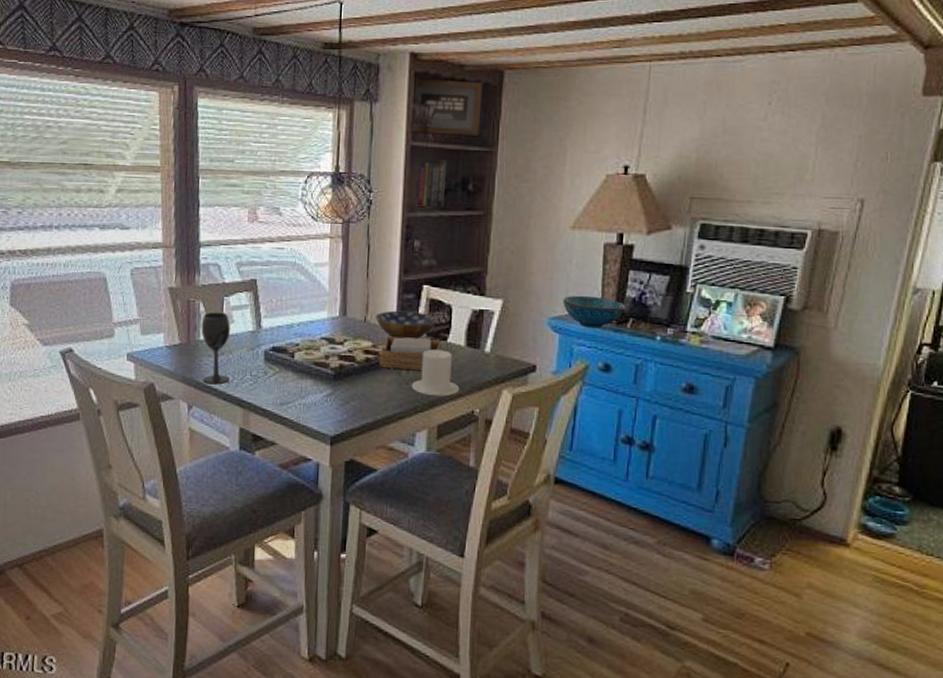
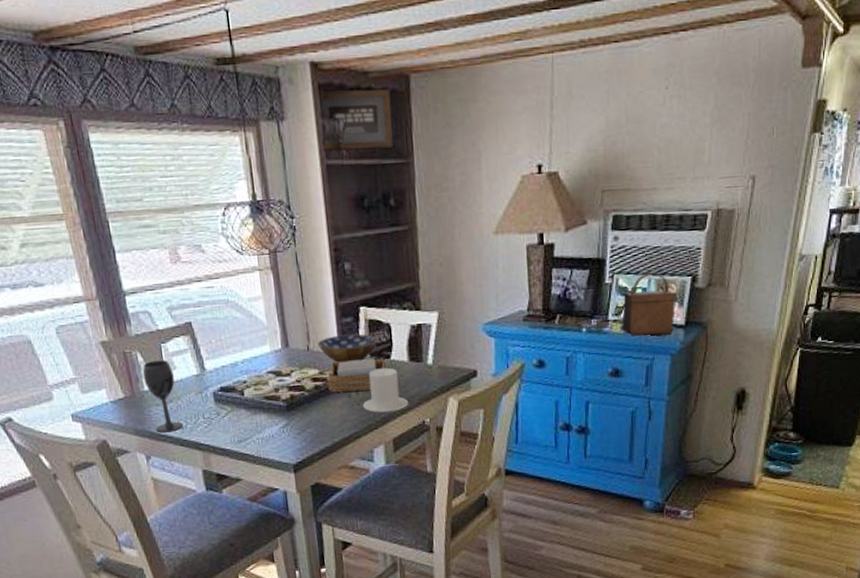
books: present [417,159,447,208] -> none [338,176,368,228]
decorative bowl: present [563,295,626,328] -> none [494,297,552,329]
handbag: none [701,286,767,355] -> present [621,272,677,337]

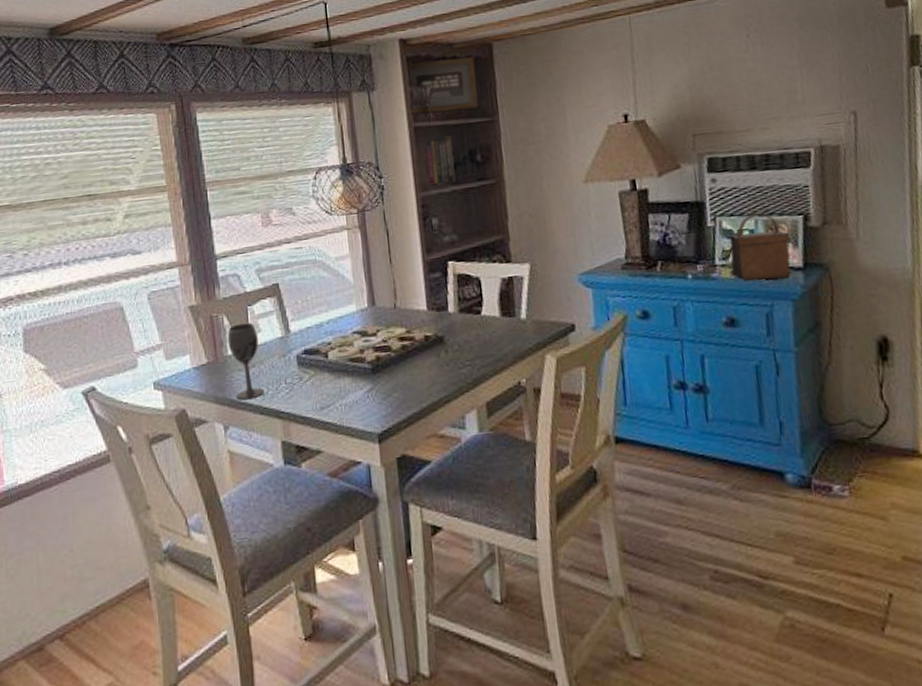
bowl: present [317,334,378,363] -> none [404,289,468,320]
napkin holder: present [327,359,386,393] -> none [415,315,476,353]
books: none [338,176,368,228] -> present [425,135,456,184]
candle: present [362,367,409,413] -> none [452,324,503,374]

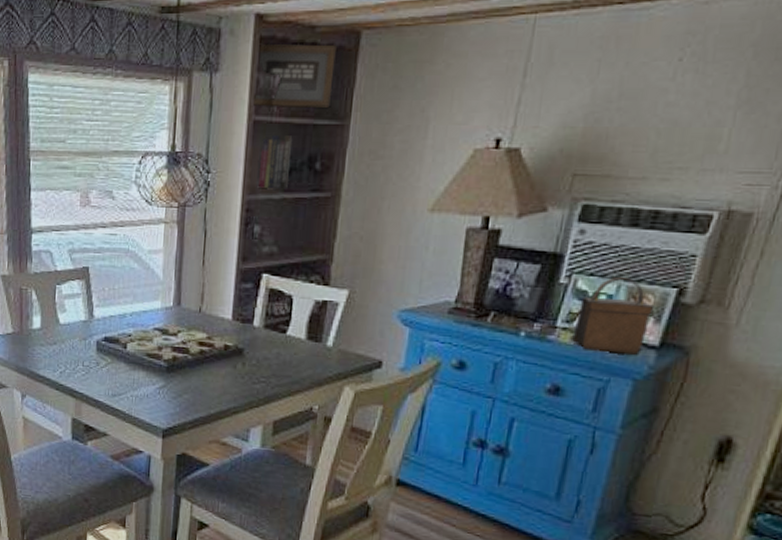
wine glass: present [227,323,264,400] -> none [33,300,63,374]

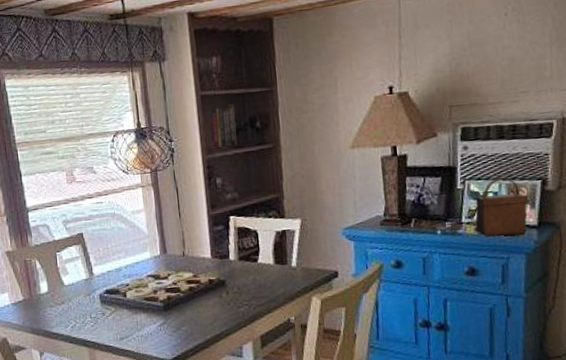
picture frame: present [252,44,336,109] -> none [195,30,259,85]

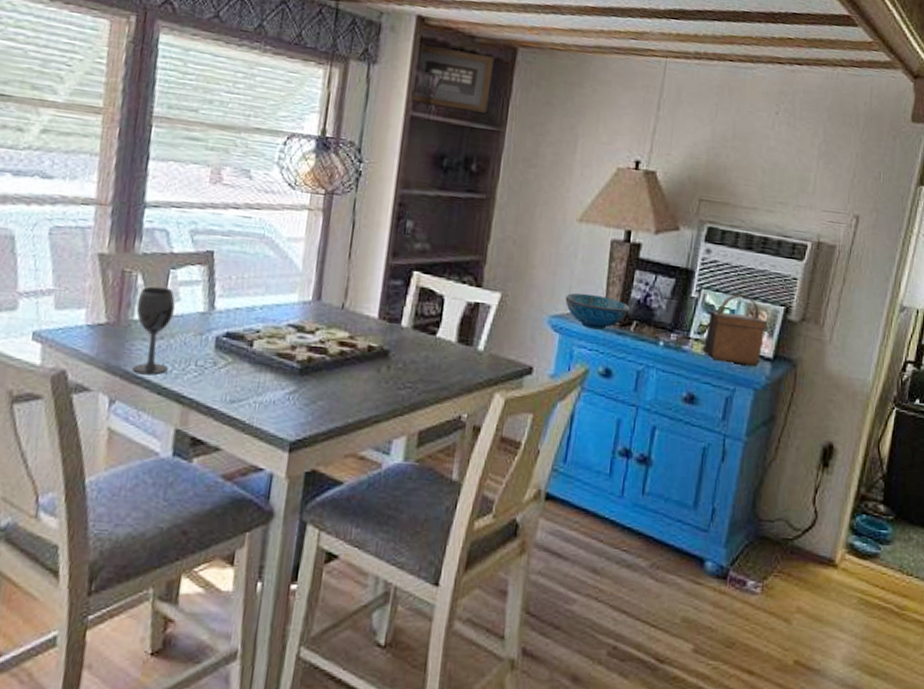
wine glass: none [40,266,73,331] -> present [133,286,176,375]
picture frame: none [195,30,259,85] -> present [410,45,494,115]
books: present [210,104,237,148] -> none [413,133,450,188]
decorative bowl: none [352,204,407,233] -> present [565,293,630,330]

